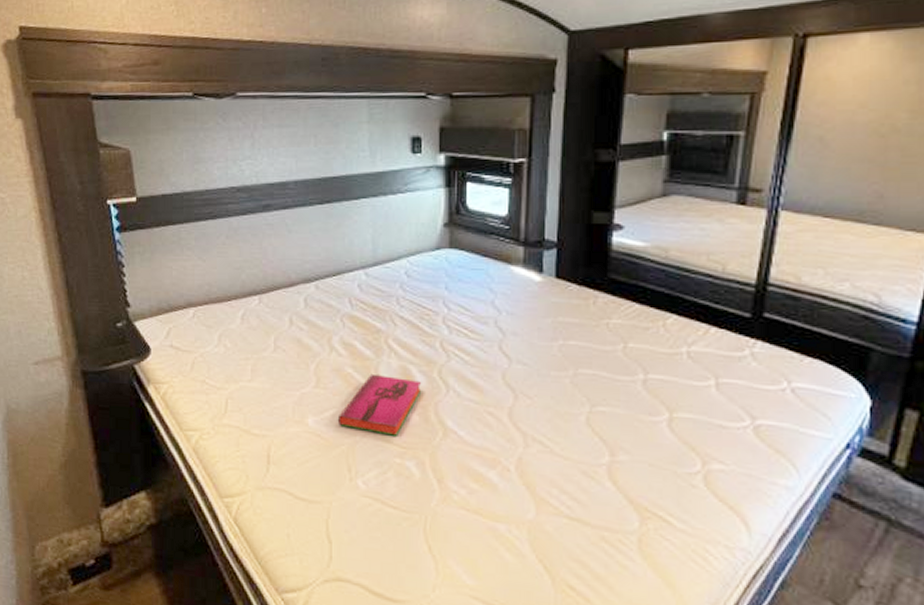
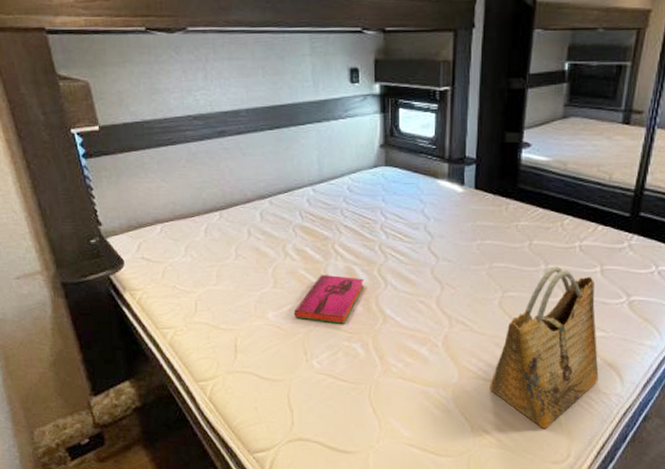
grocery bag: none [575,376,718,589] -> present [490,266,599,429]

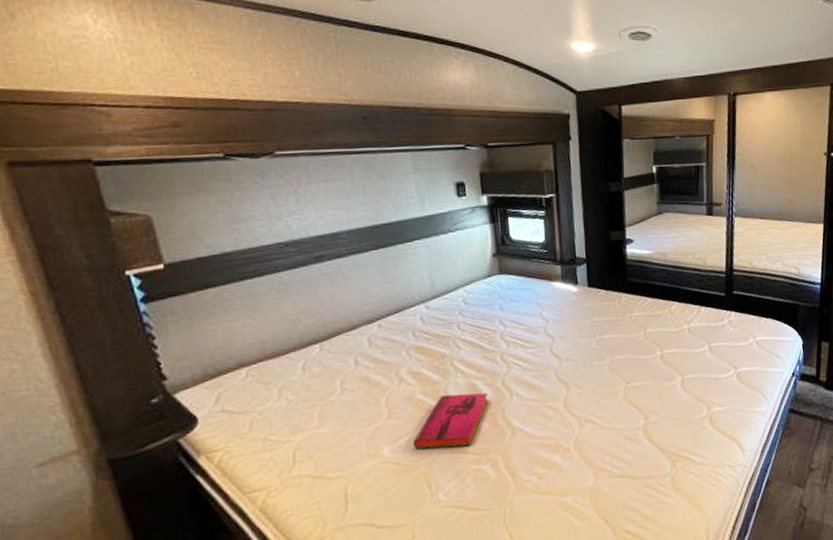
grocery bag: present [490,266,599,429] -> none [625,350,723,516]

